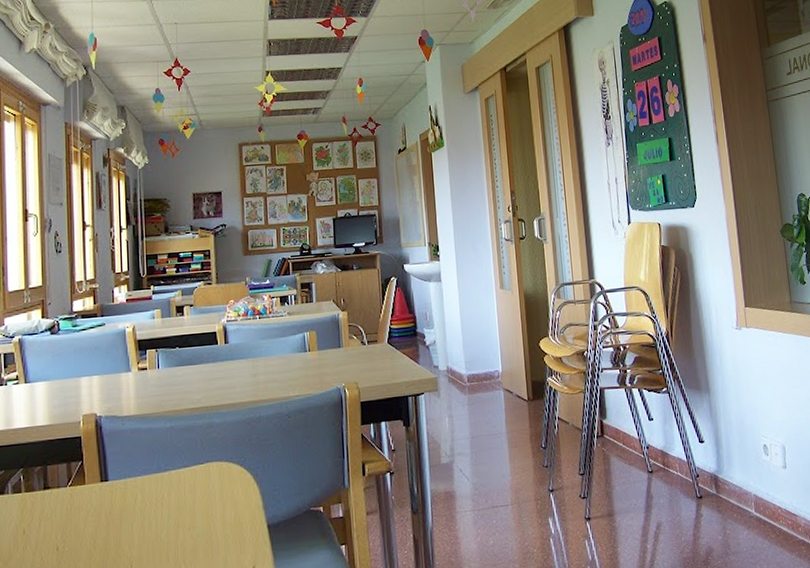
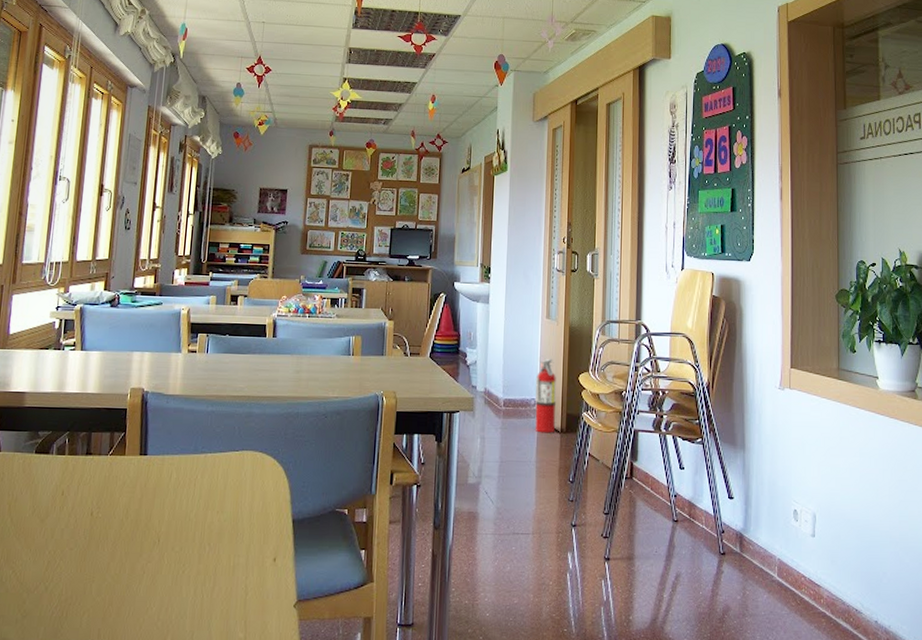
fire extinguisher: none [496,326,521,404] -> present [535,355,557,433]

